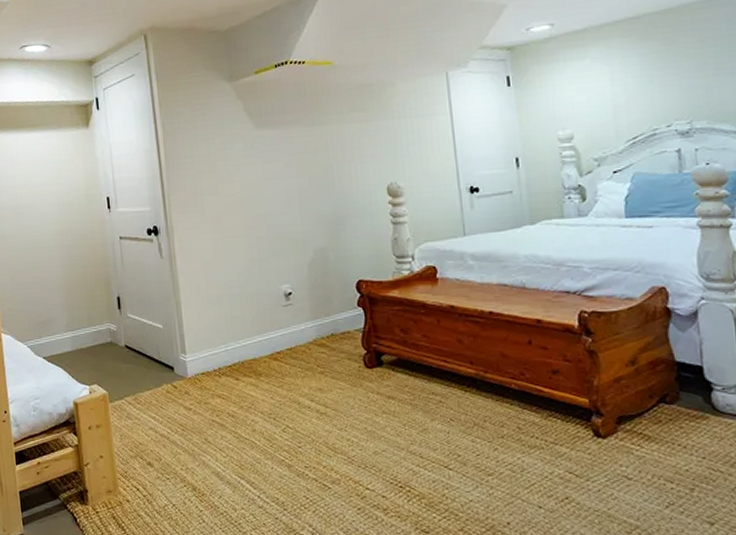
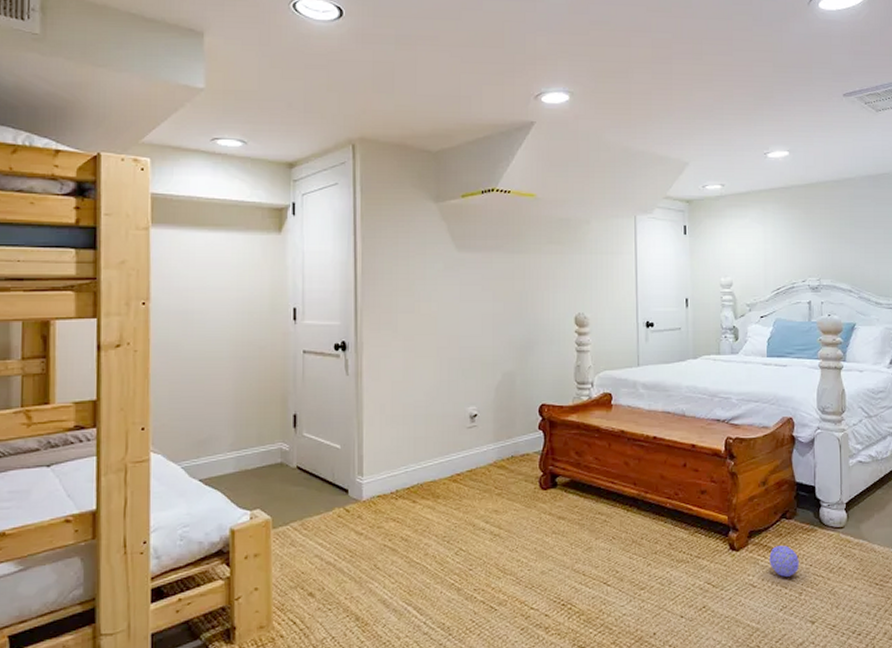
ball: none [646,434,688,470] -> present [769,545,799,577]

